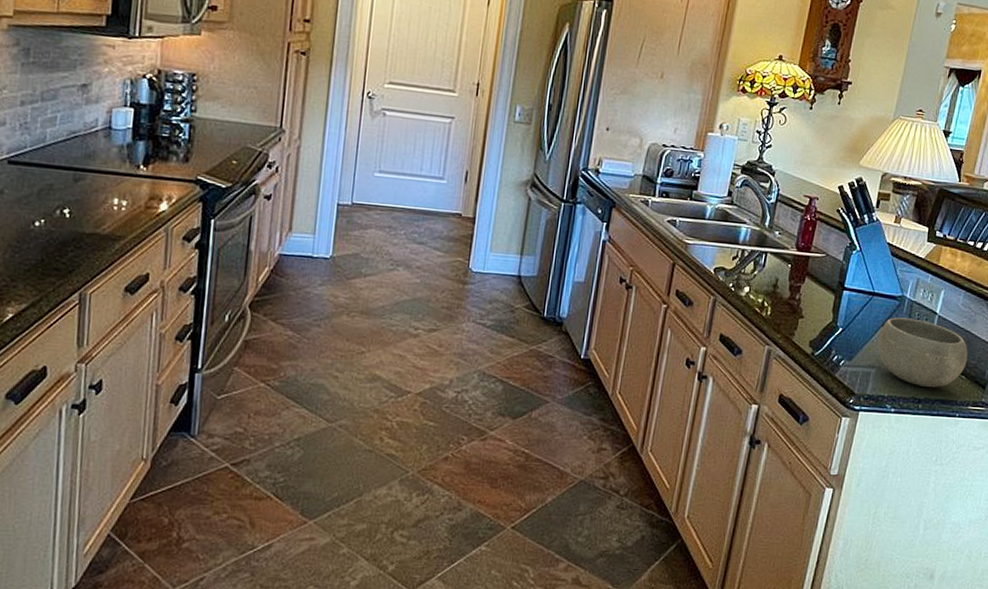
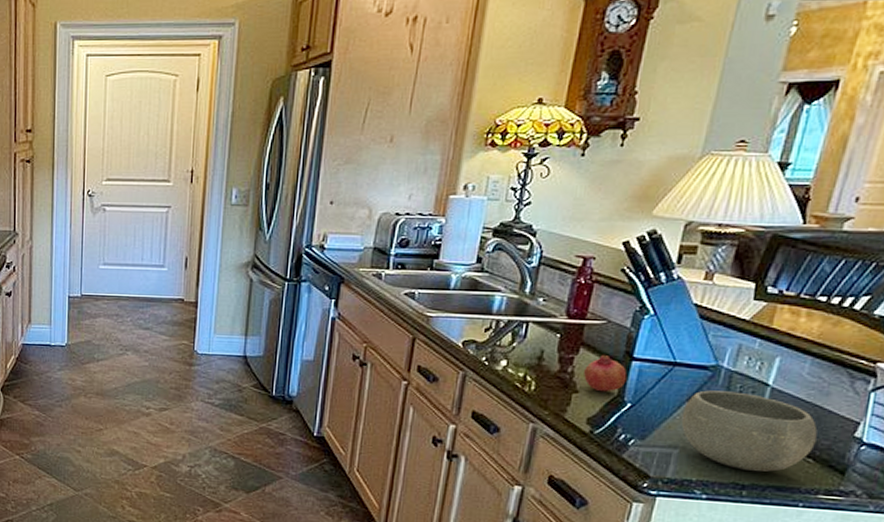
fruit: none [808,283,840,318] -> present [584,354,627,392]

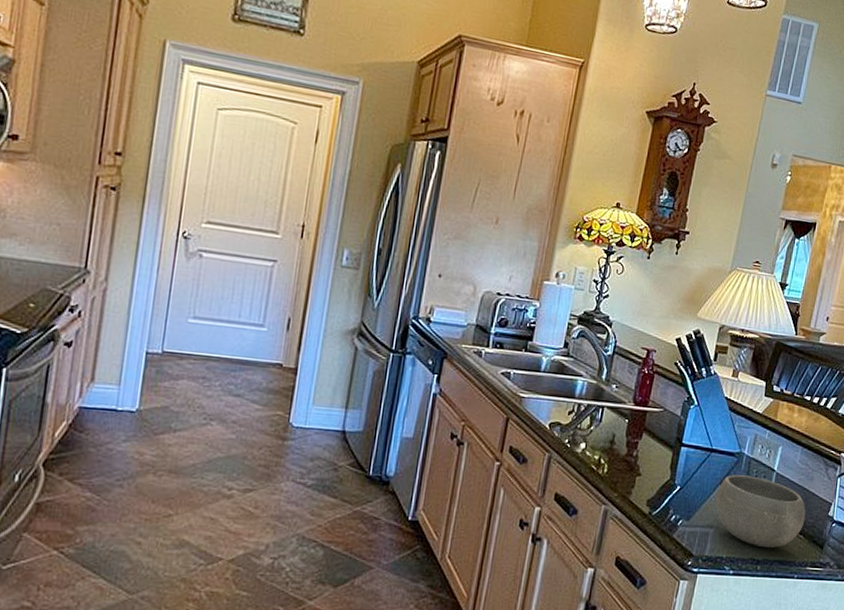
fruit: present [584,354,627,392] -> none [645,439,678,475]

